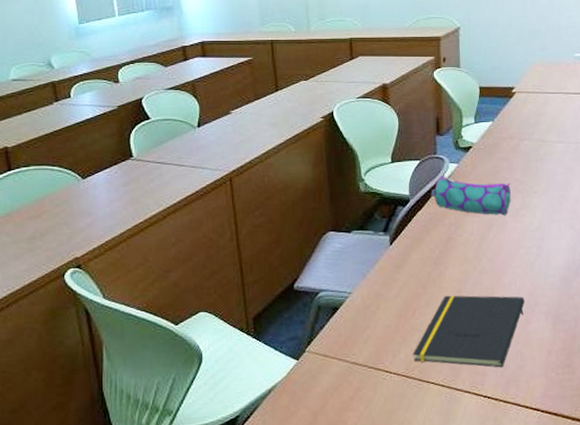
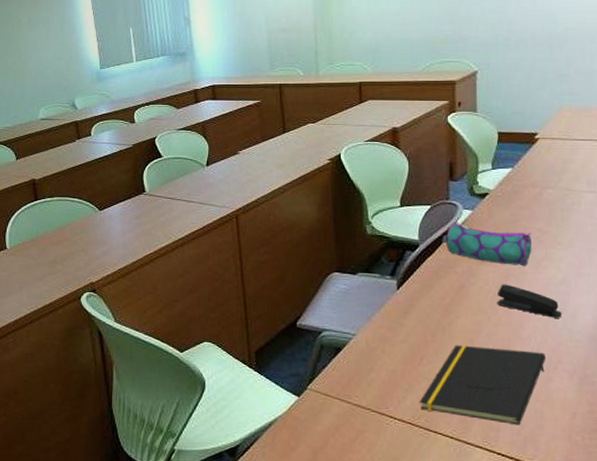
stapler: none [481,233,538,263] -> present [497,284,562,318]

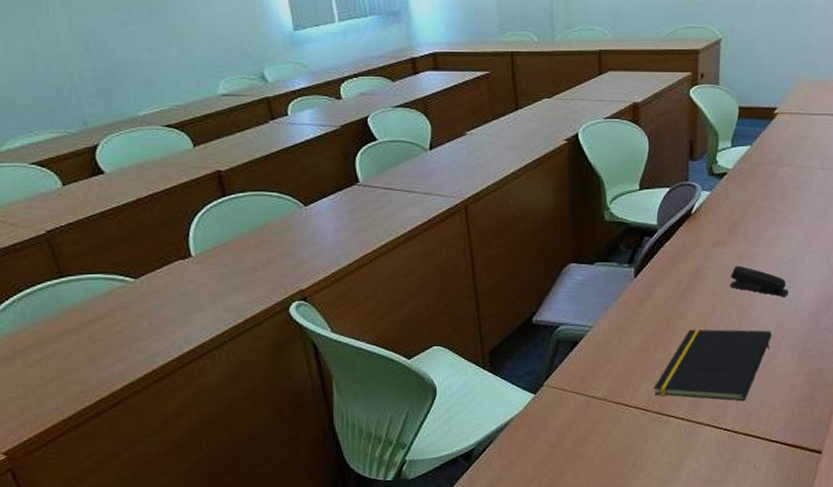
pencil case: present [441,222,532,267] -> none [679,204,765,247]

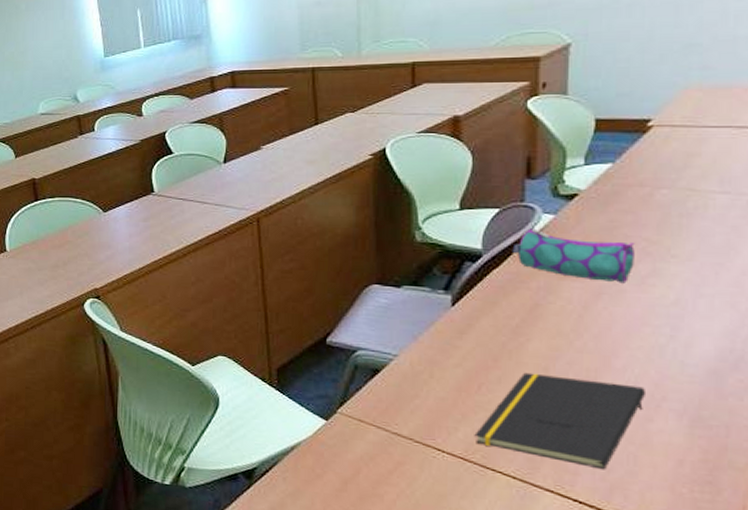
pencil case: none [679,204,765,247] -> present [512,228,635,284]
stapler: present [730,265,788,297] -> none [582,303,671,347]

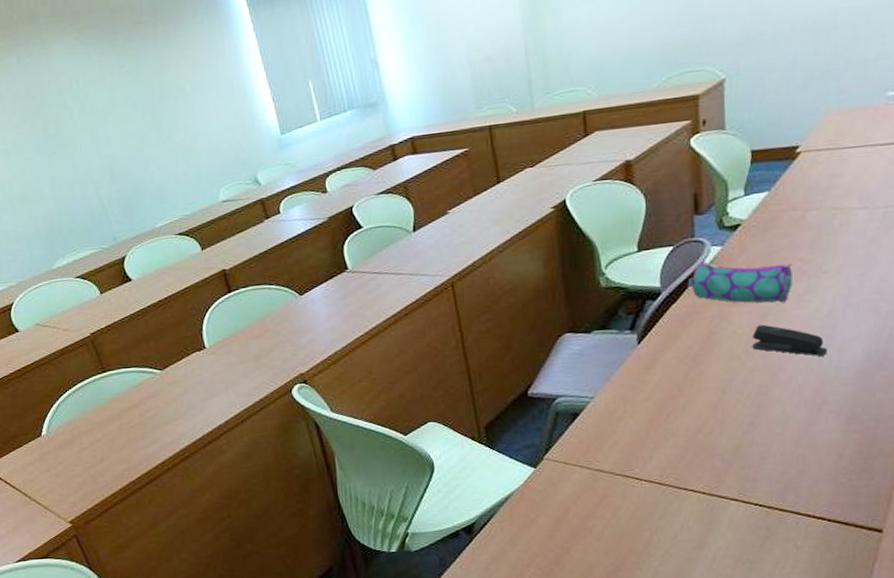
notepad: present [474,372,645,470] -> none [667,394,808,474]
stapler: none [582,303,671,347] -> present [752,324,827,356]

